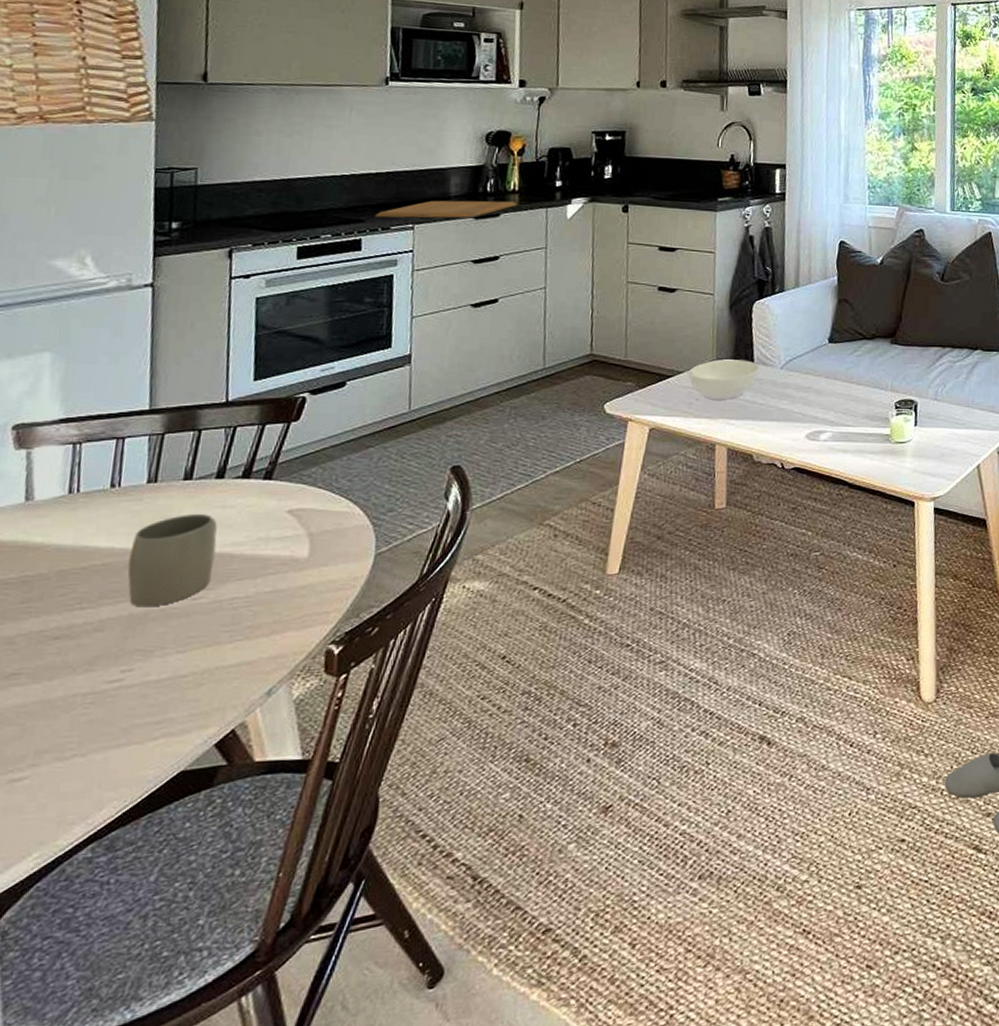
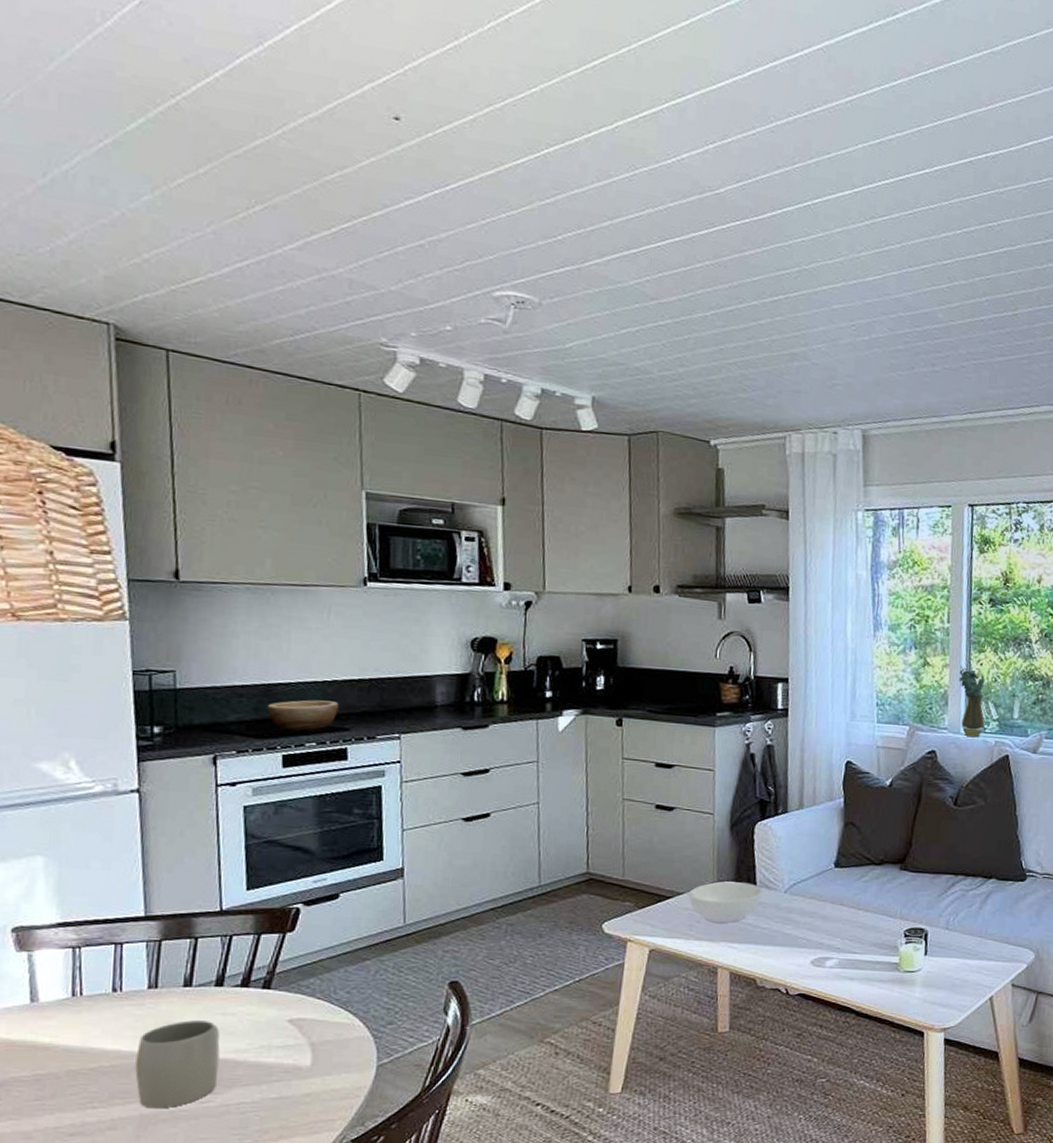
bowl: none [285,193,356,223] -> present [267,699,339,731]
chopping board: present [375,200,518,219] -> none [360,709,507,729]
vase: none [944,150,969,217] -> present [959,666,985,738]

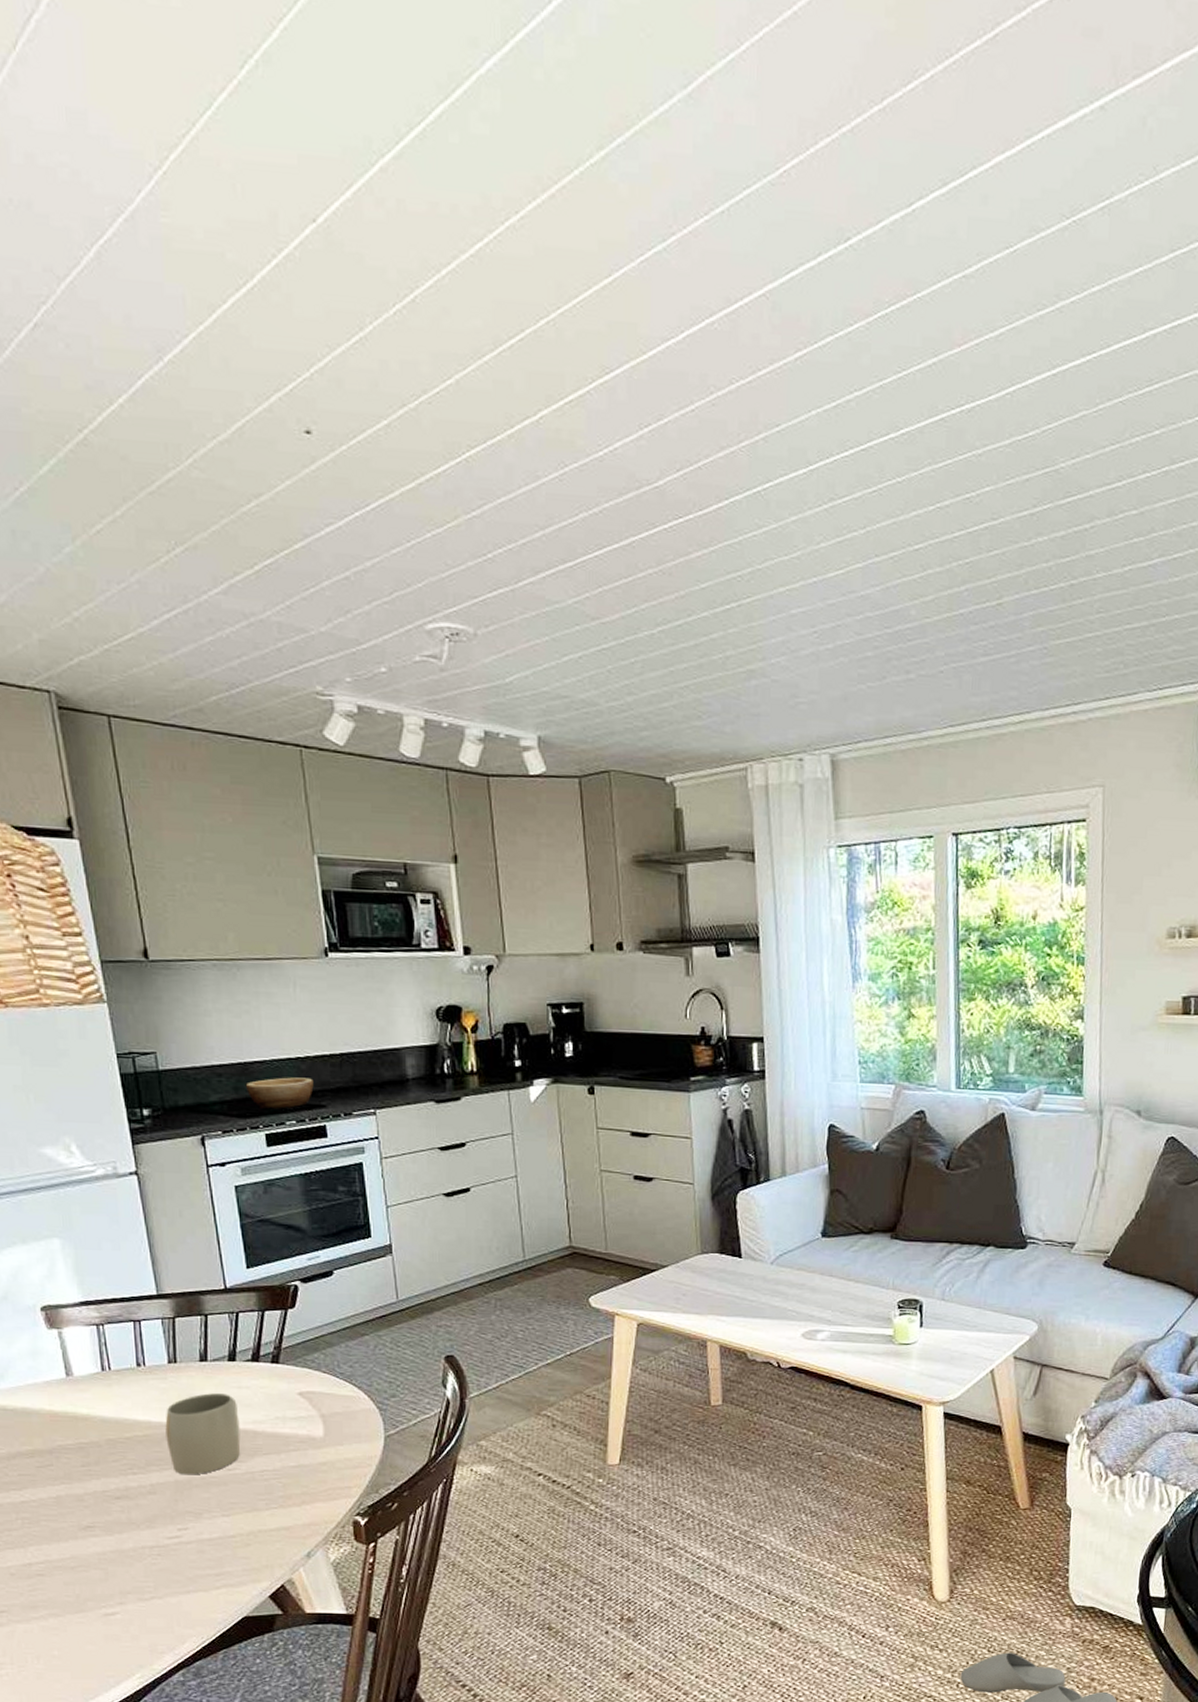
bowl: present [688,881,763,923] -> none [673,1253,748,1296]
vase: present [959,666,985,738] -> none [947,1016,978,1095]

